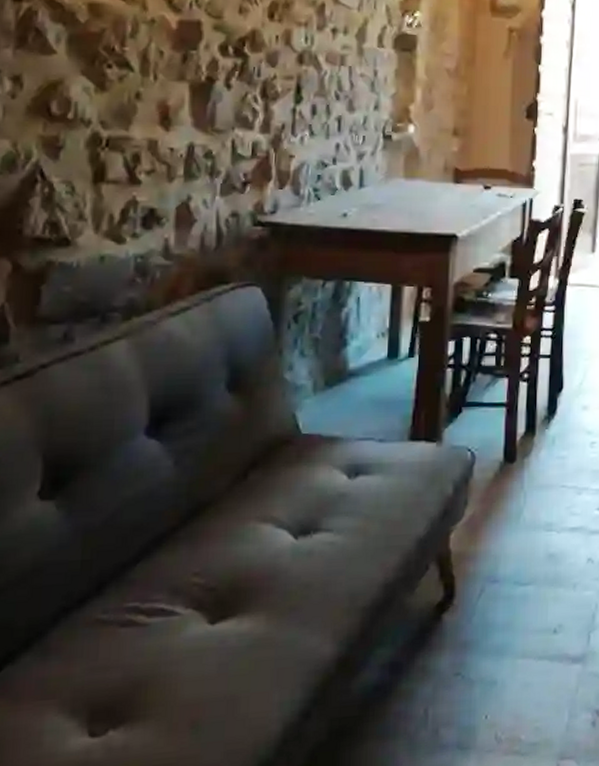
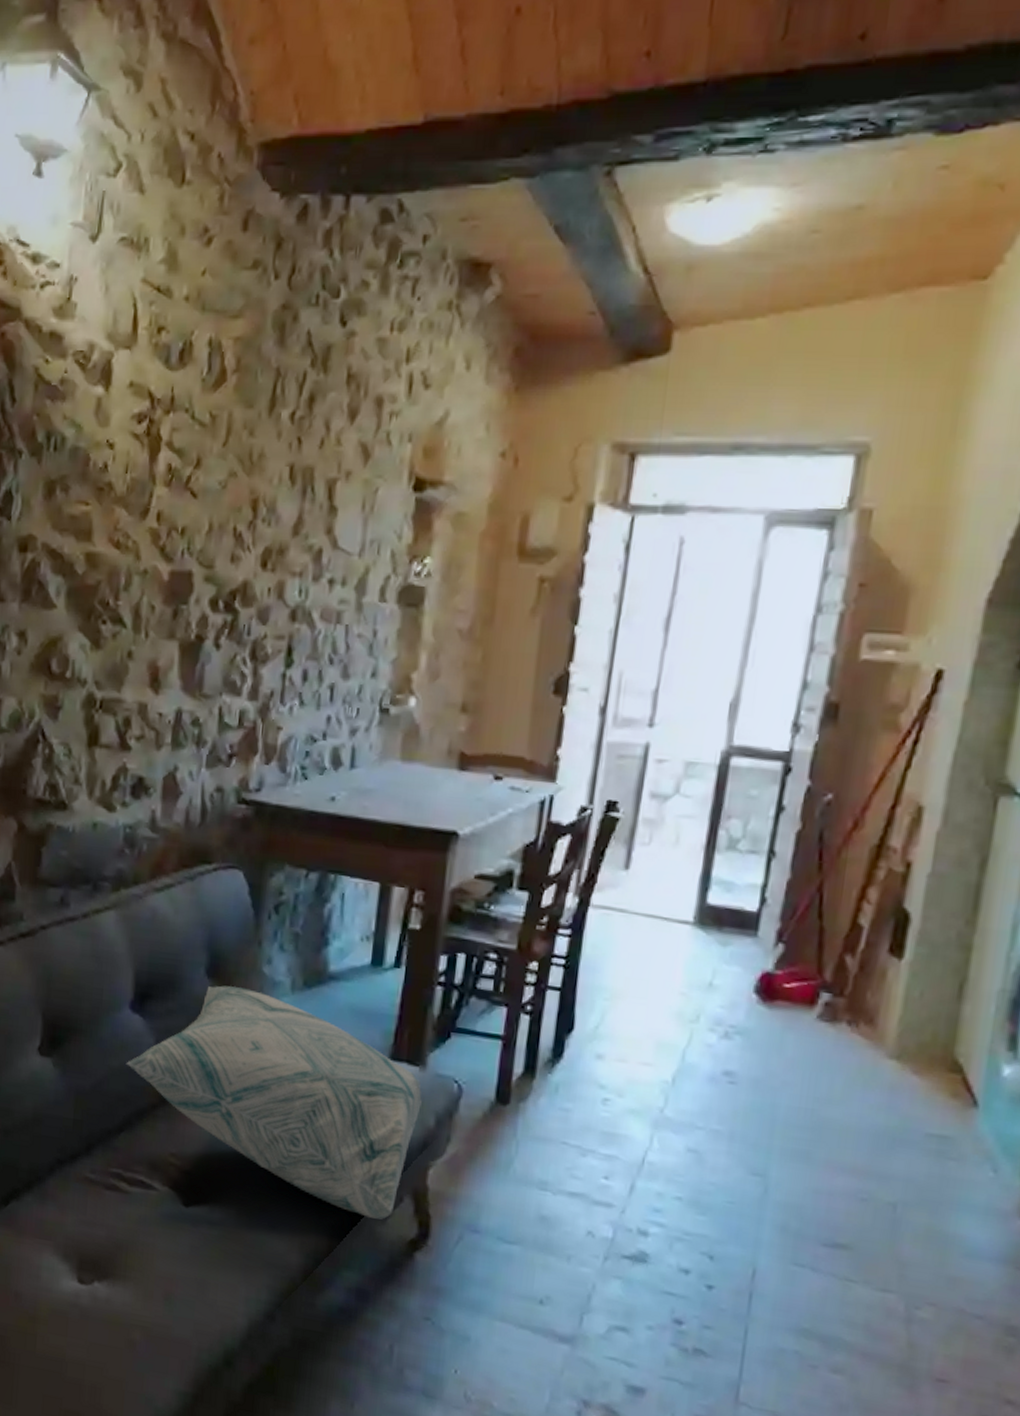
decorative pillow: none [141,396,440,592] -> present [125,985,422,1220]

